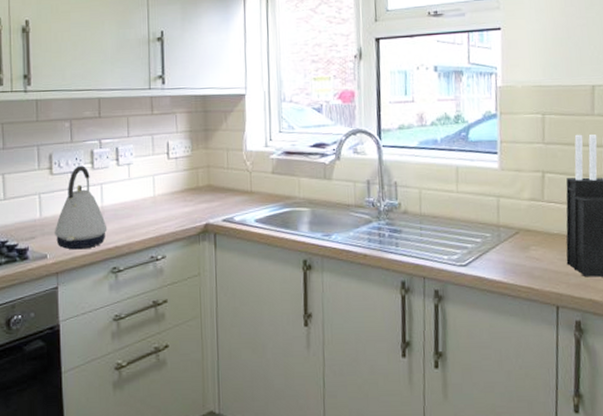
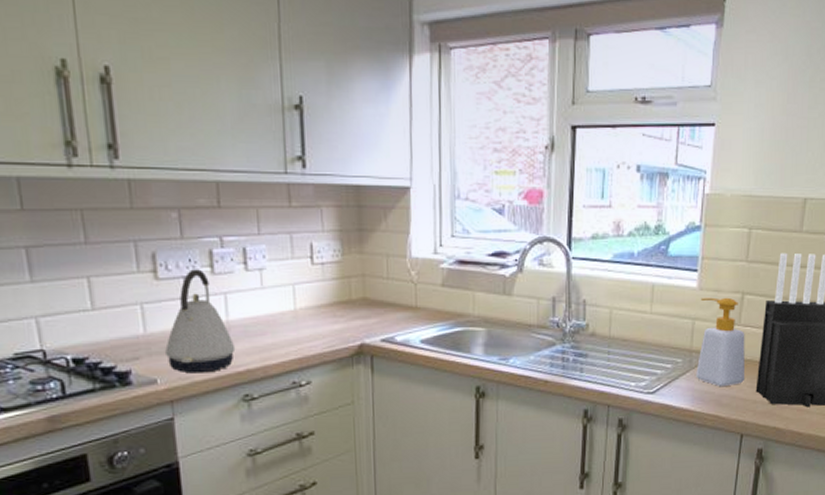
soap bottle: none [503,176,555,260] -> present [696,297,745,387]

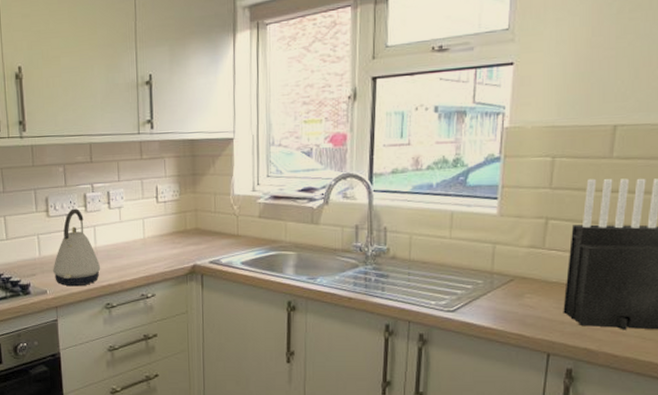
soap bottle: present [696,297,745,387] -> none [497,222,551,308]

